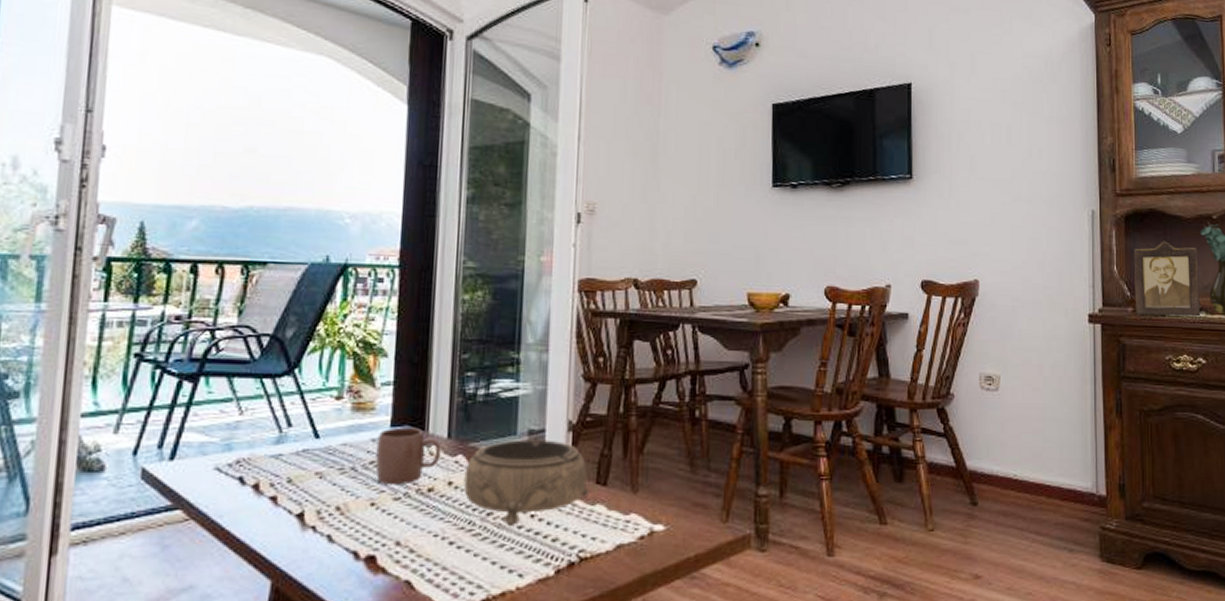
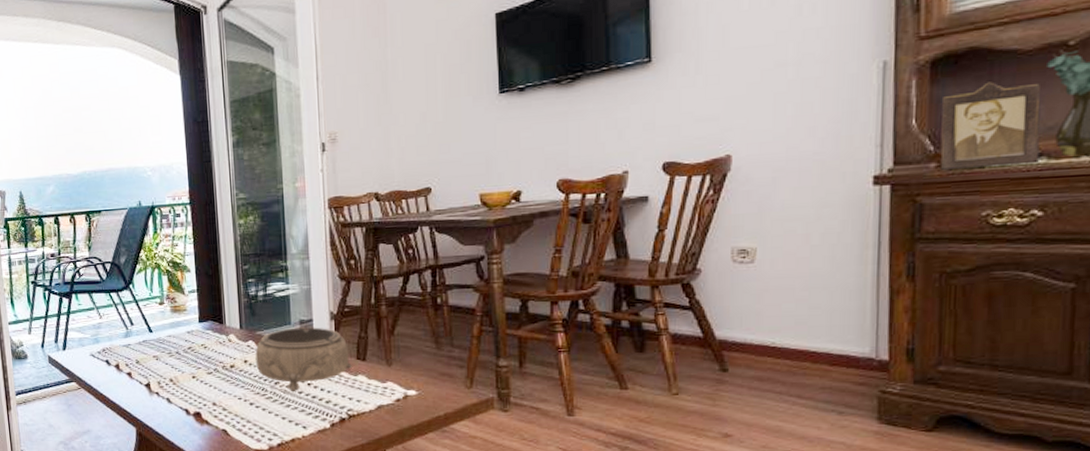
mug: present [375,427,442,484] -> none [191,322,237,363]

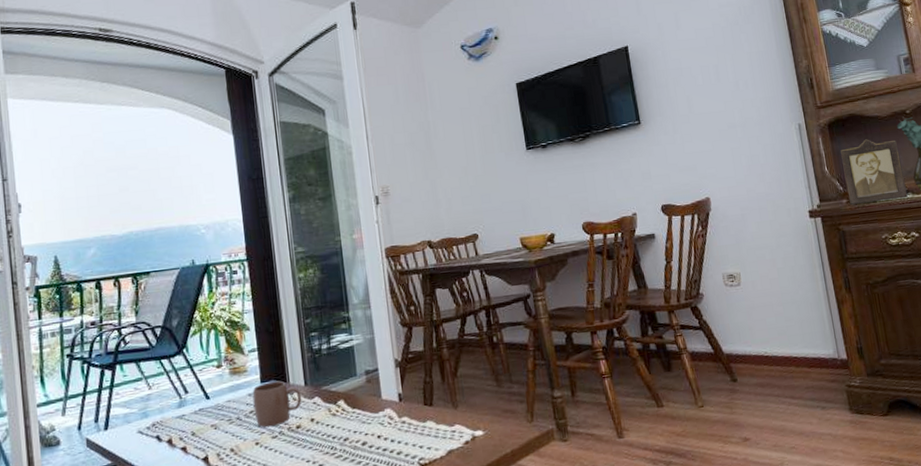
mug: none [191,322,237,363] -> present [252,381,302,427]
decorative bowl: present [255,327,353,391] -> none [321,376,421,446]

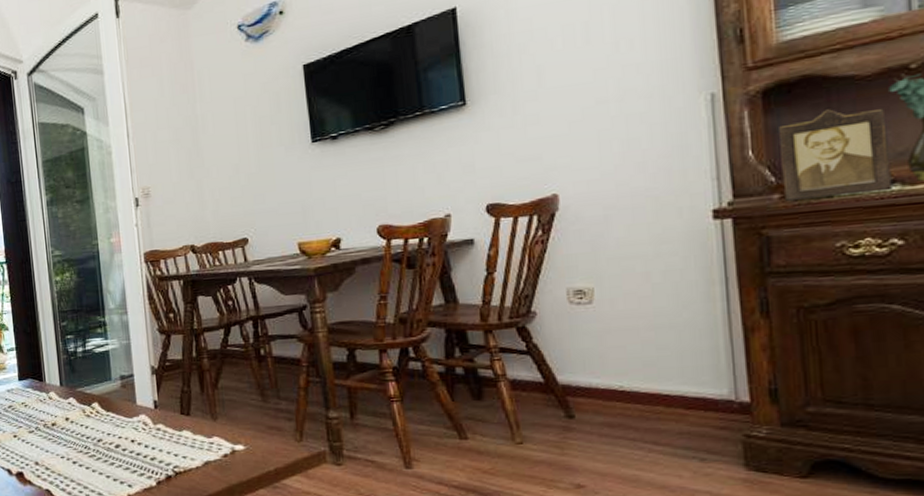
mug: present [252,381,302,427] -> none [11,379,58,421]

